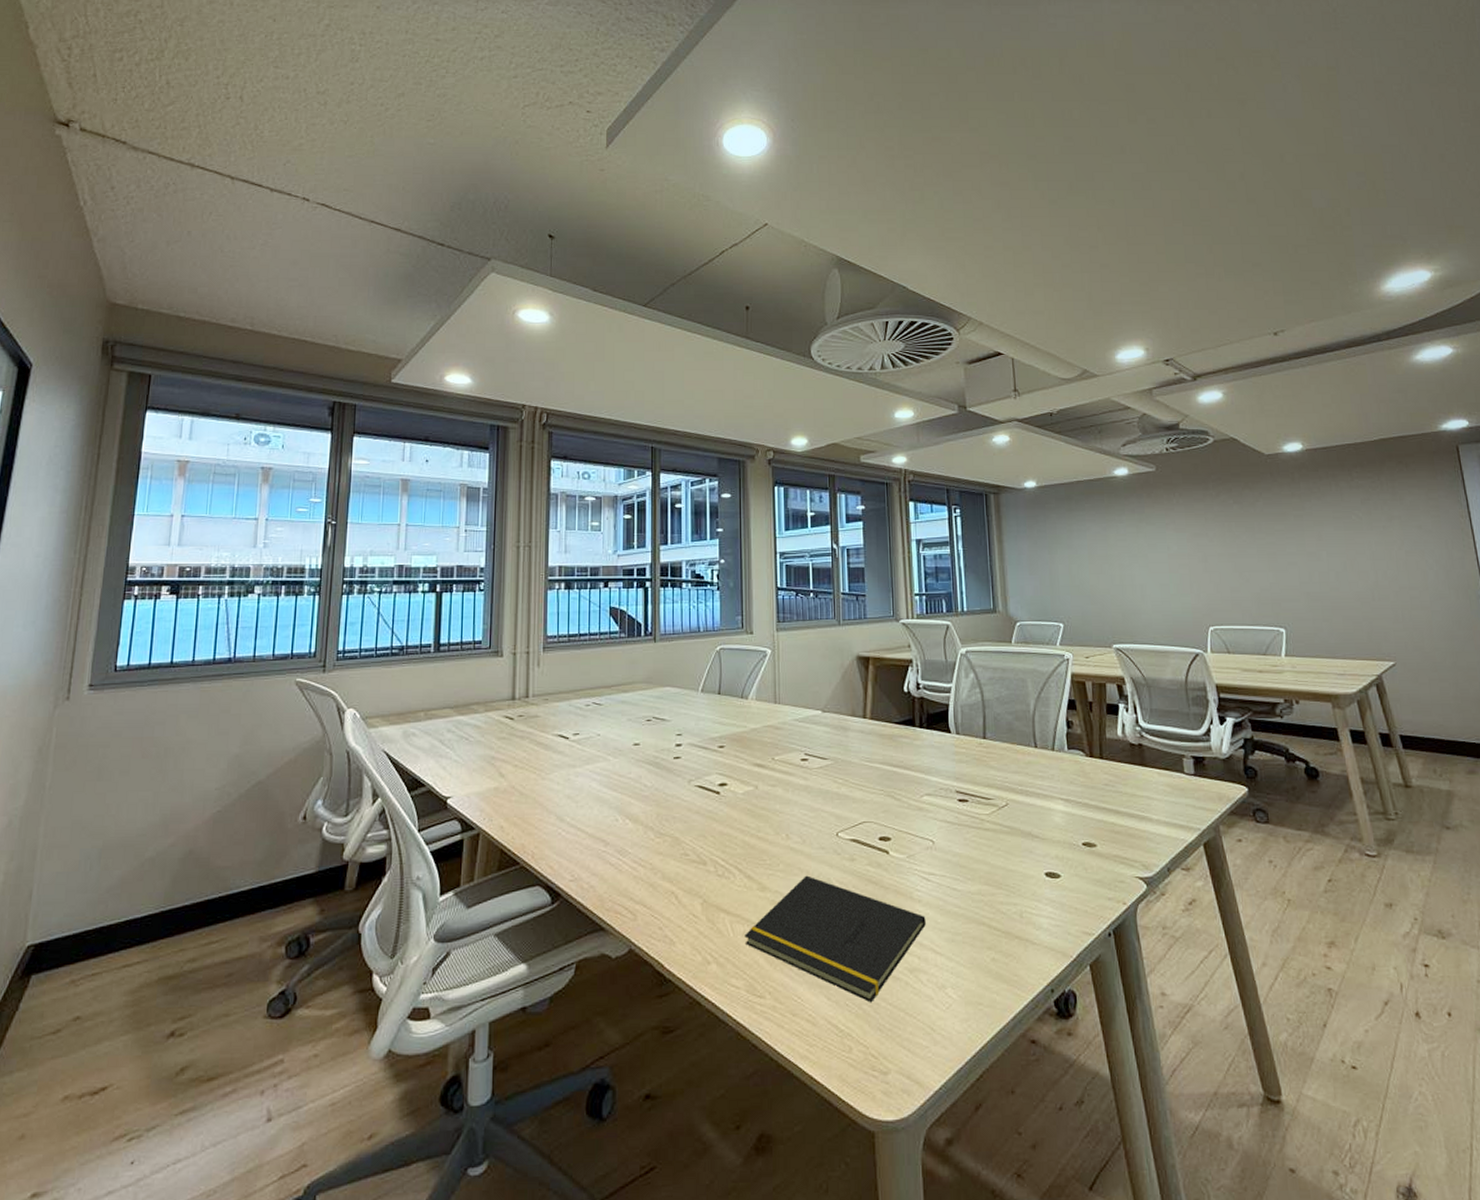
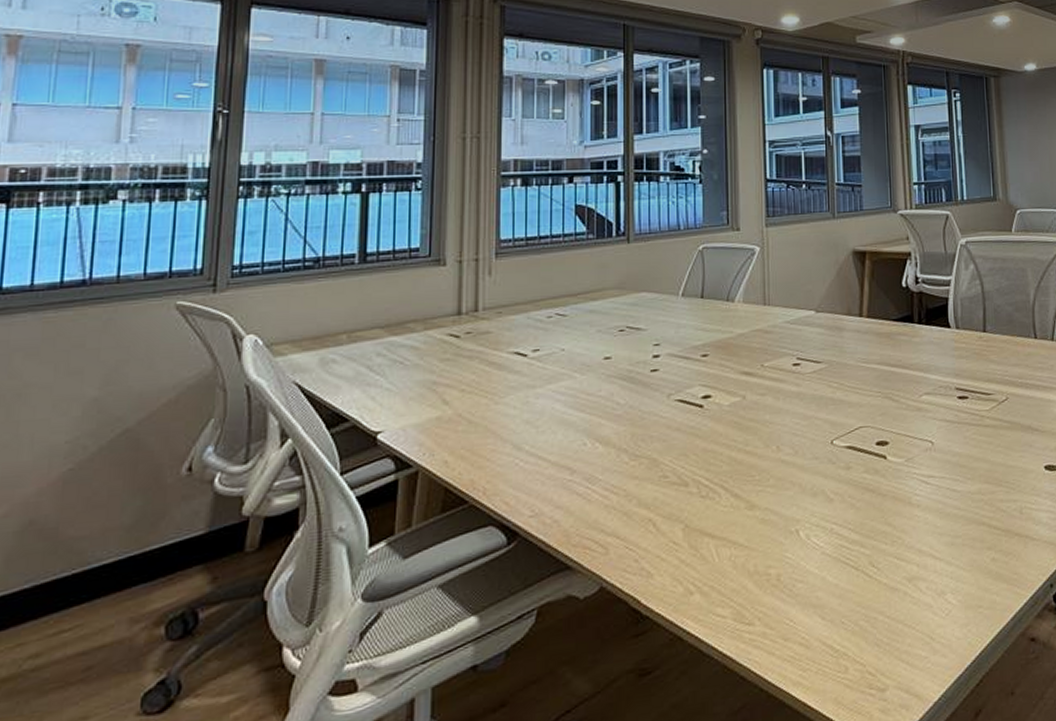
notepad: present [744,875,926,1003] -> none [731,488,925,618]

